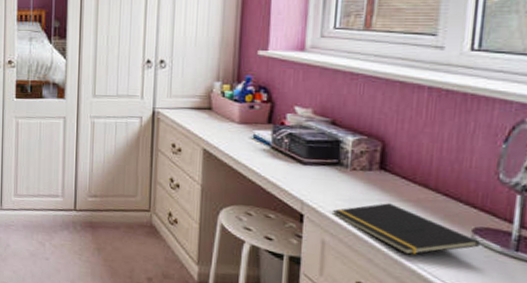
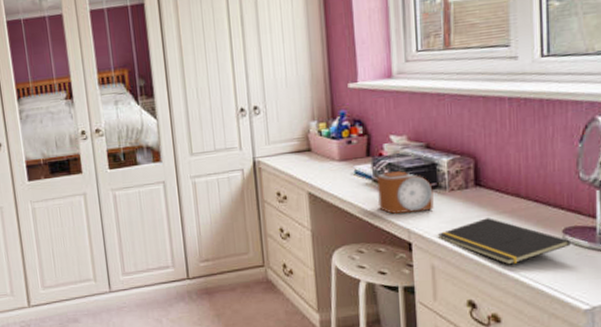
alarm clock: none [274,141,334,186] -> present [377,171,434,215]

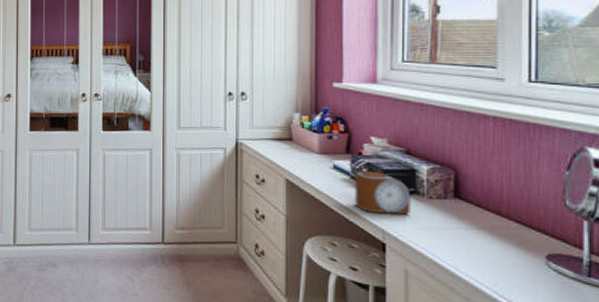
notepad: present [437,218,570,265] -> none [412,231,554,283]

